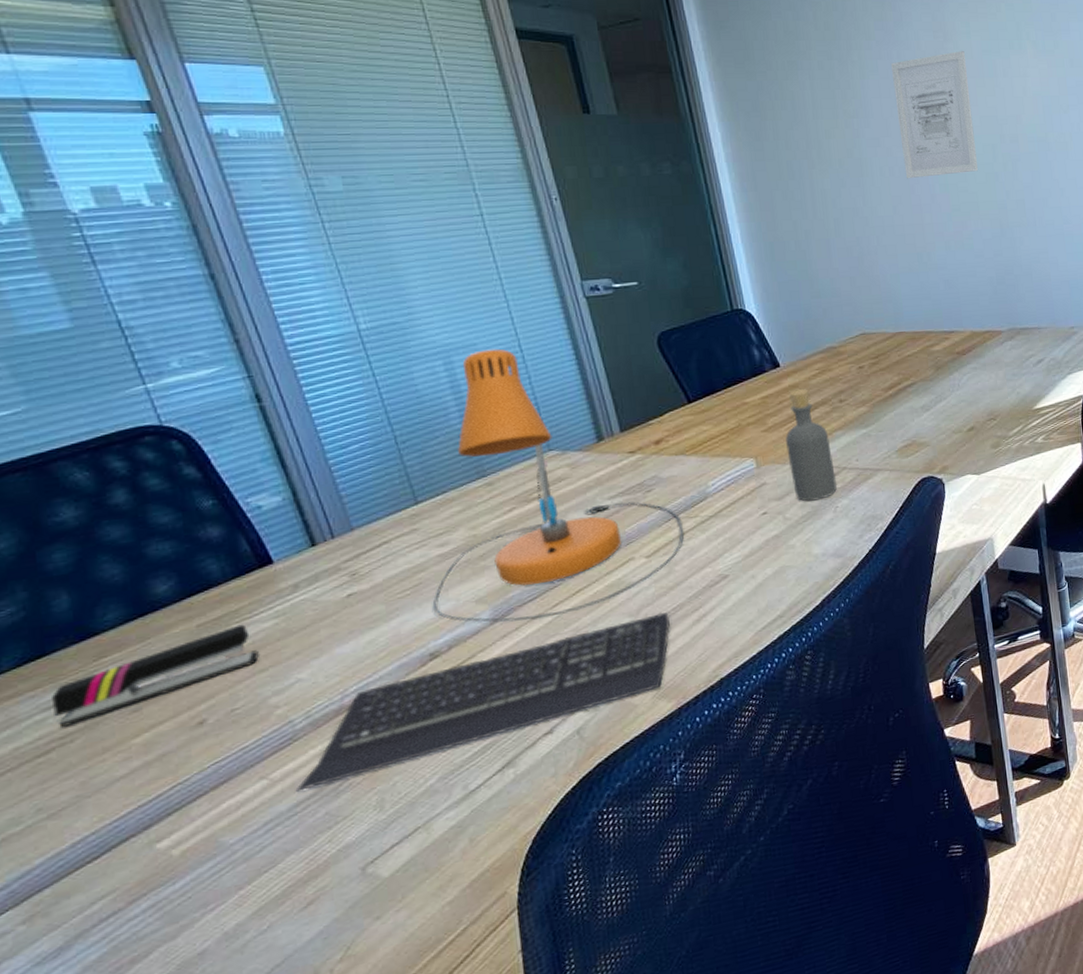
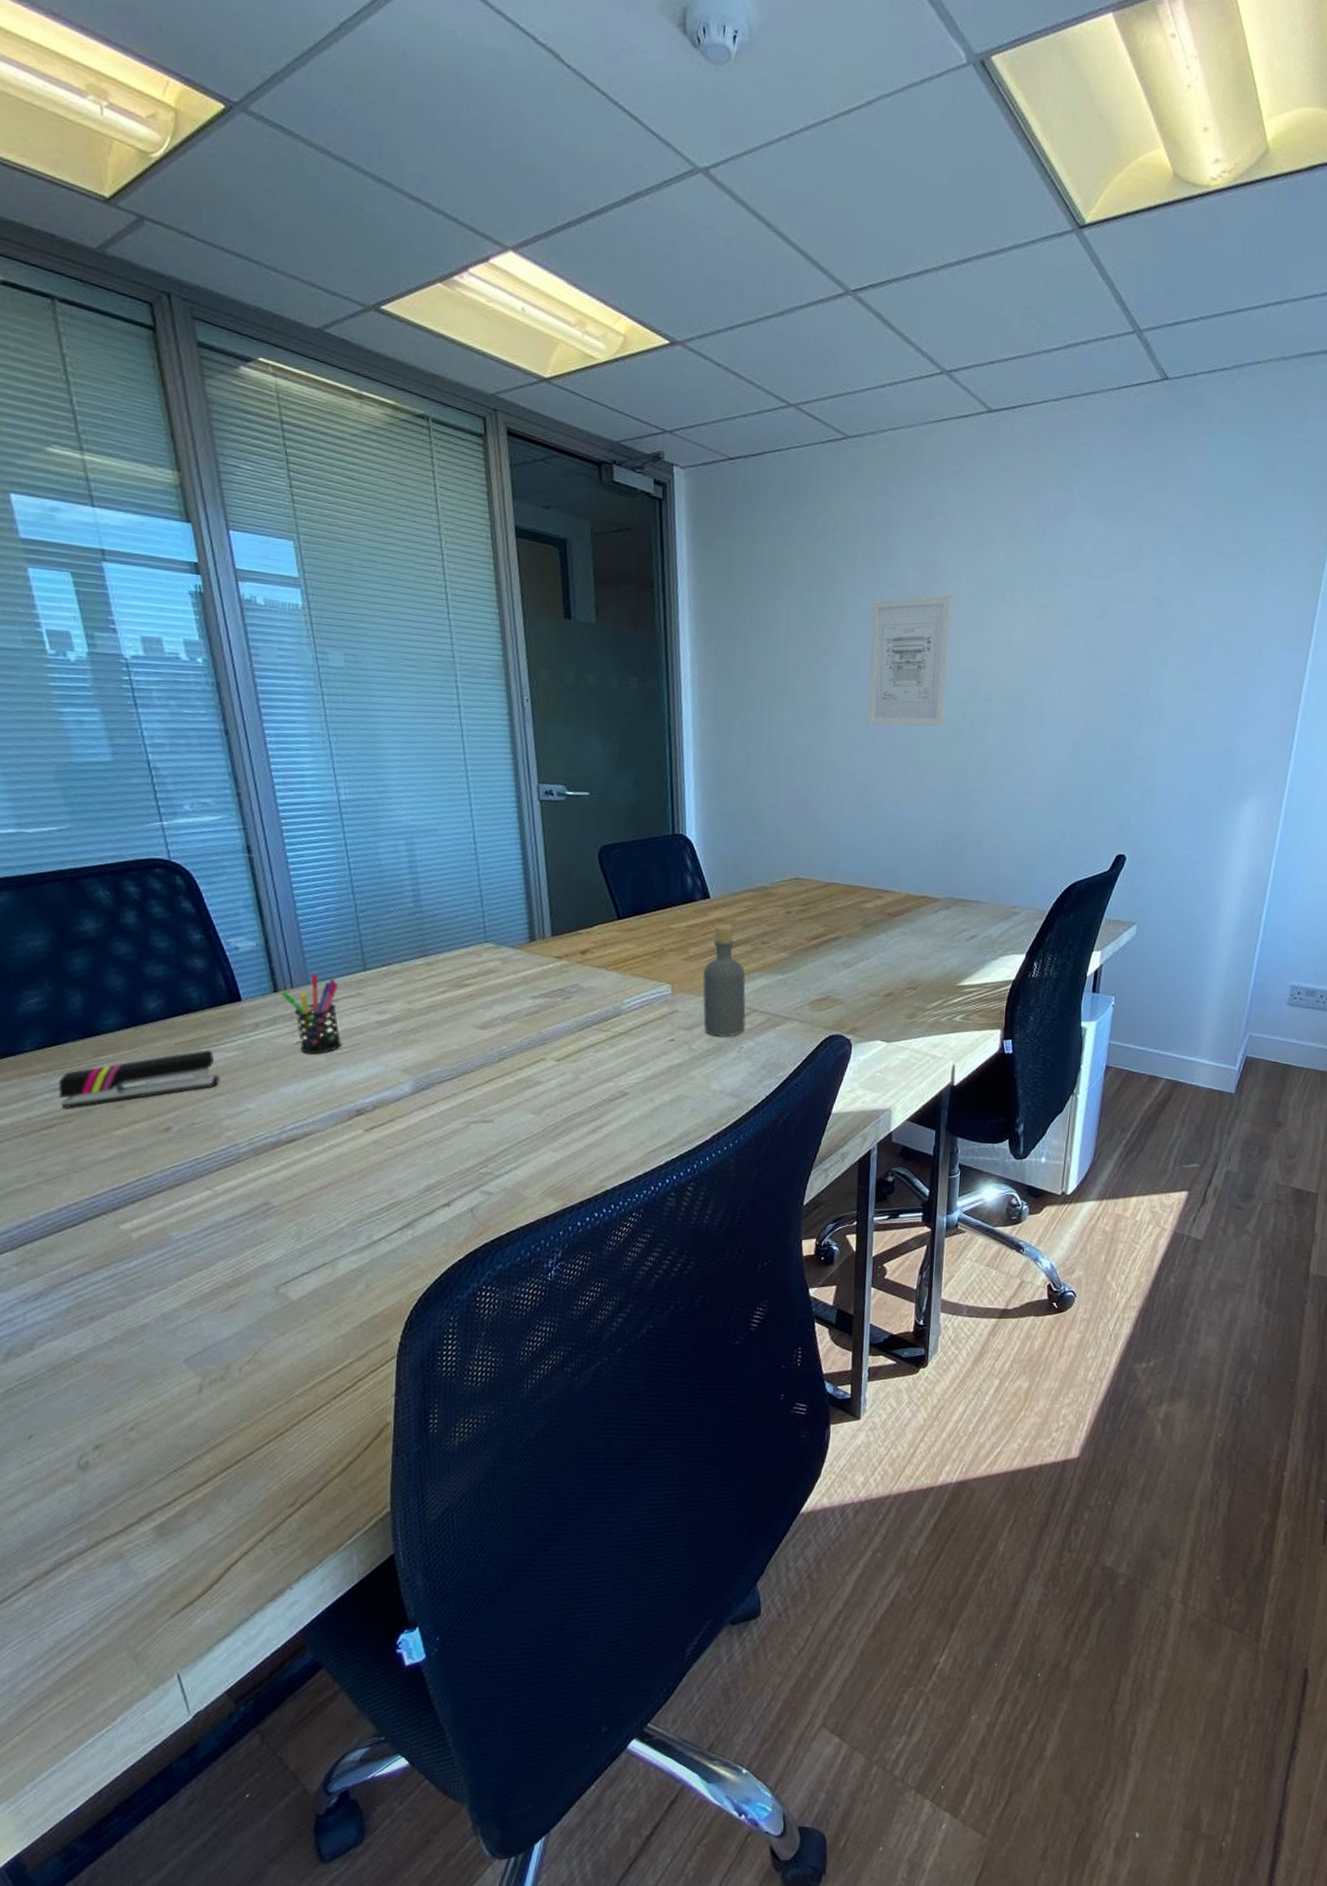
keyboard: present [295,612,670,792] -> none [232,1115,568,1207]
pen holder: none [320,517,401,606] -> present [281,973,342,1055]
desk lamp: present [432,348,684,623] -> none [365,836,594,1099]

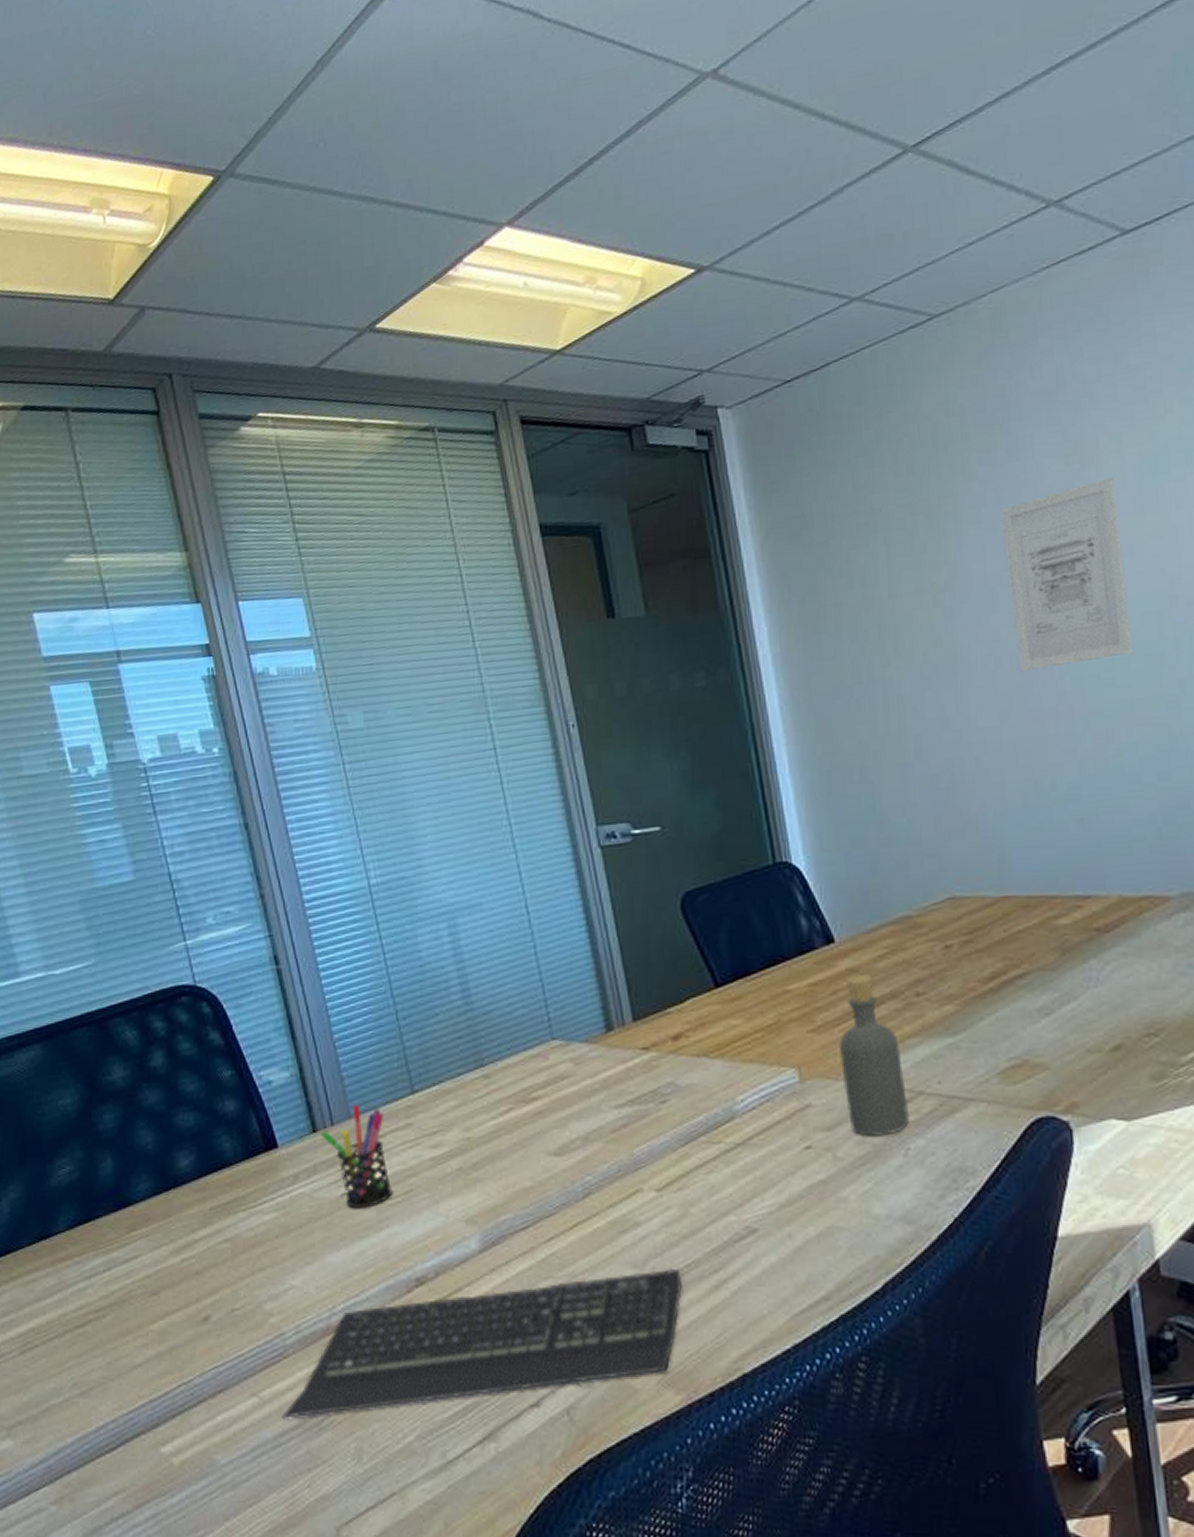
stapler: present [59,1050,220,1108] -> none [93,1213,259,1299]
keyboard: none [232,1115,568,1207] -> present [281,1268,682,1419]

